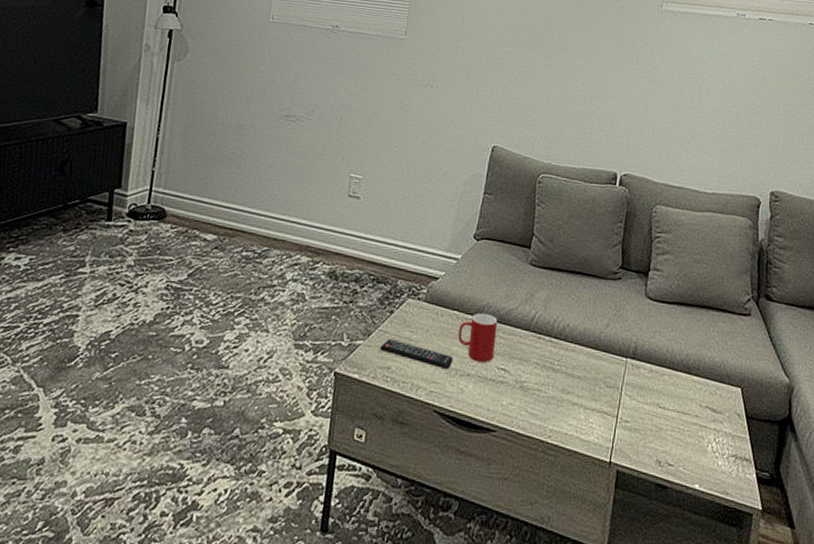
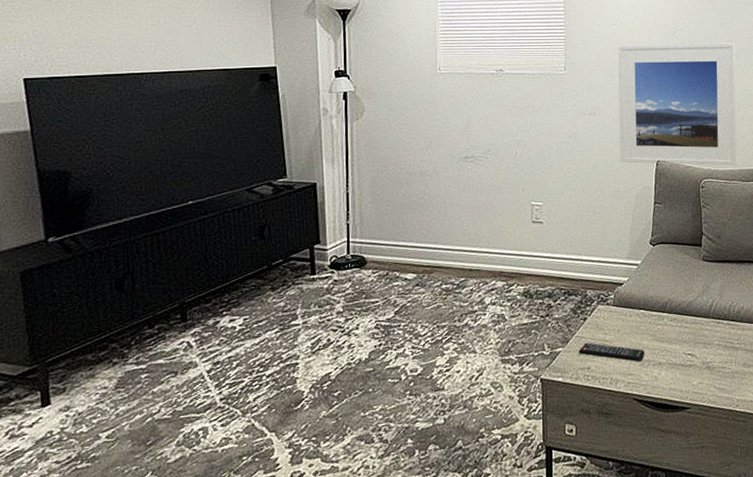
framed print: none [452,15,594,163] -> present [618,43,737,166]
cup: present [458,313,498,362] -> none [647,308,681,351]

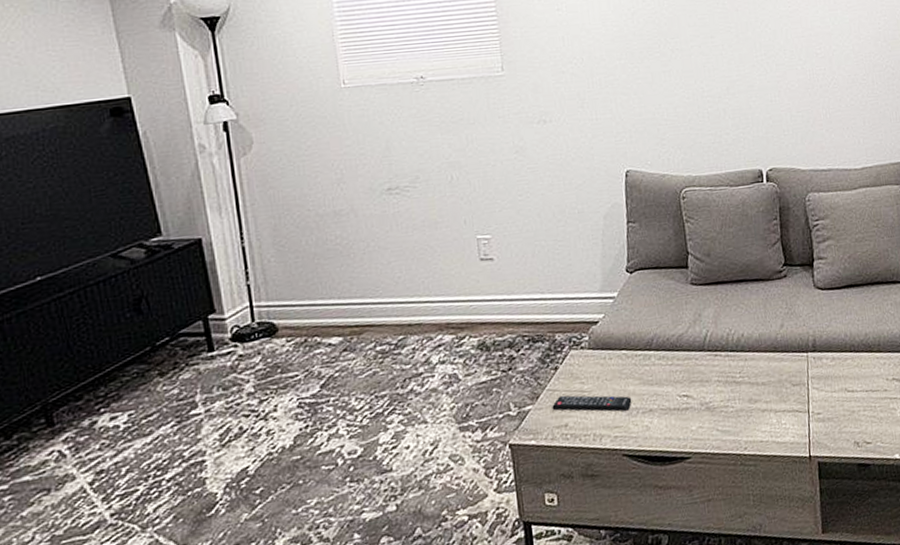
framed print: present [618,43,737,166] -> none [565,20,722,178]

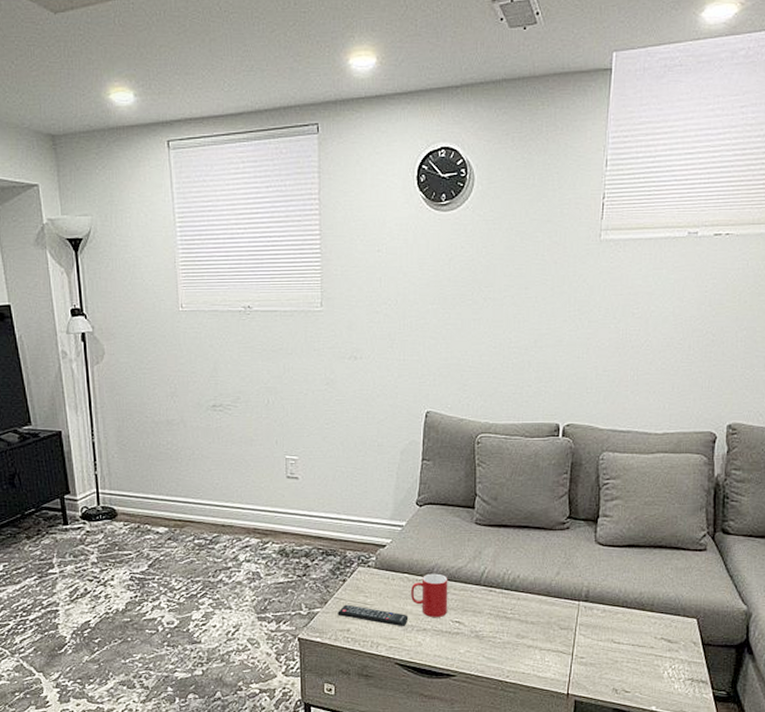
cup: none [631,344,674,396] -> present [411,573,448,617]

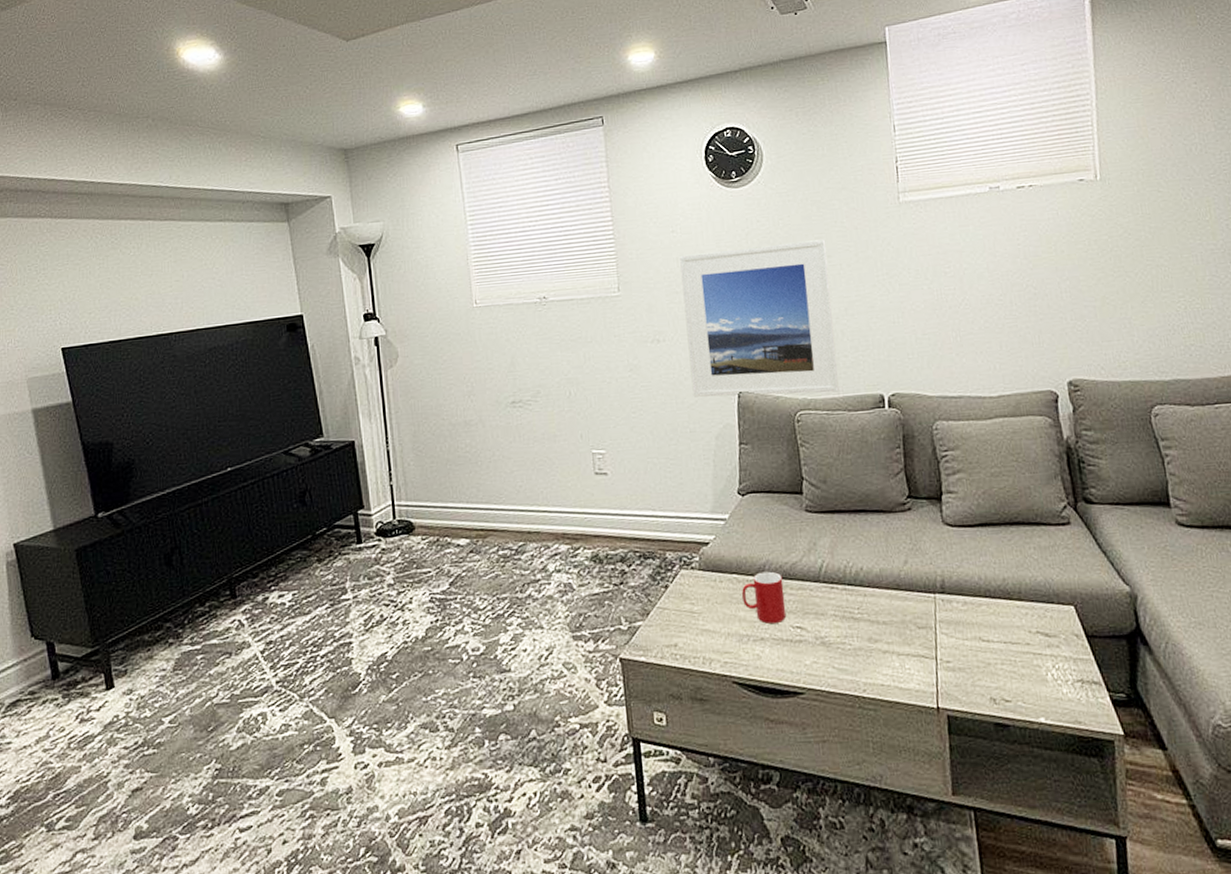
remote control: present [338,604,409,627] -> none [662,614,743,638]
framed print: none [383,271,525,419] -> present [680,239,839,397]

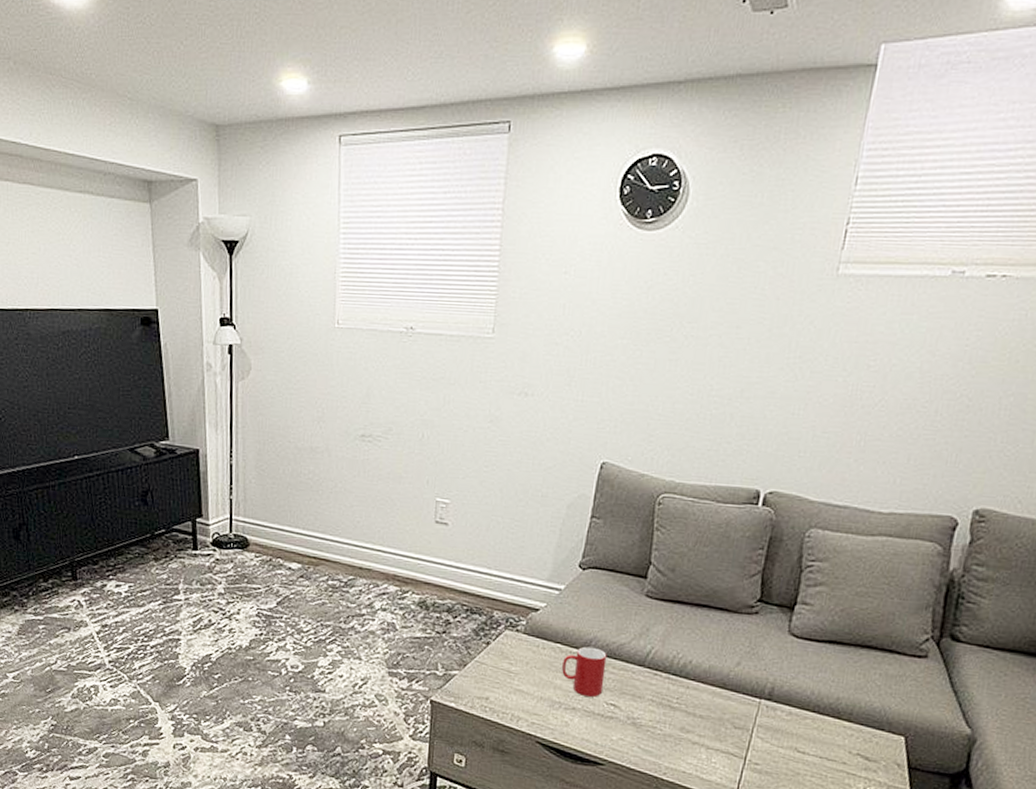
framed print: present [680,239,839,397] -> none [552,302,739,480]

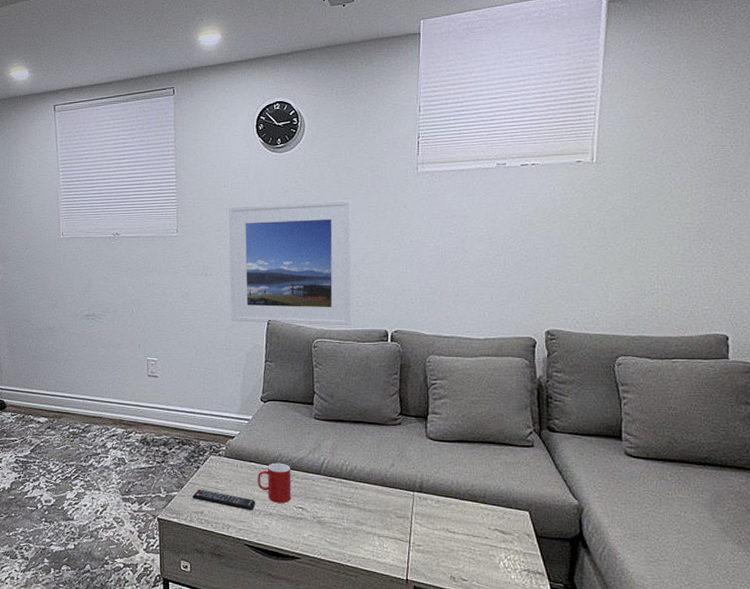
remote control: none [477,670,557,703] -> present [192,489,256,511]
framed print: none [552,302,739,480] -> present [229,200,352,326]

